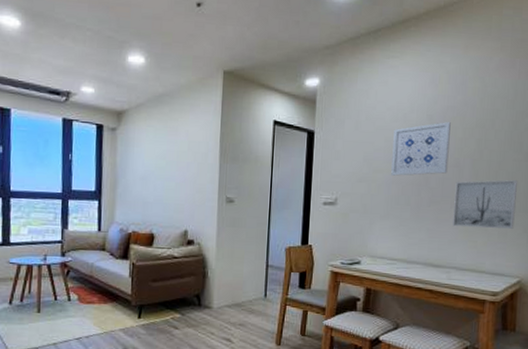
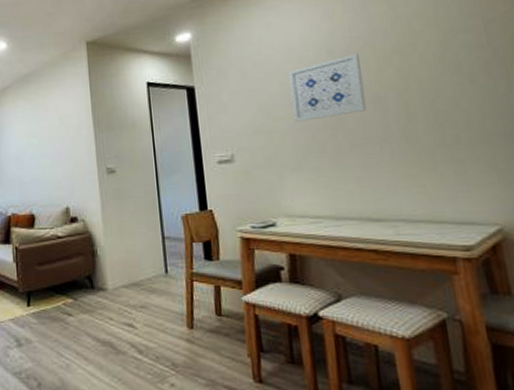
wall art: present [453,180,518,229] -> none [380,107,475,171]

